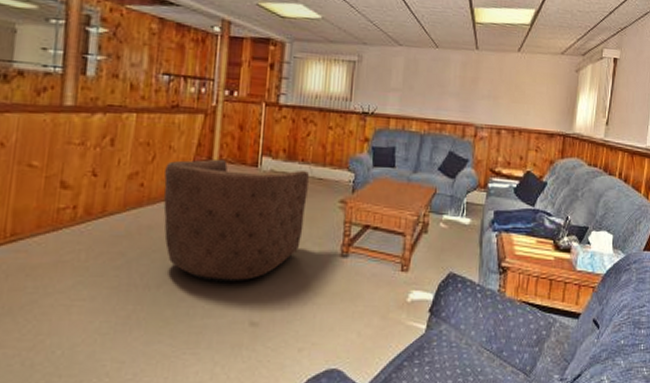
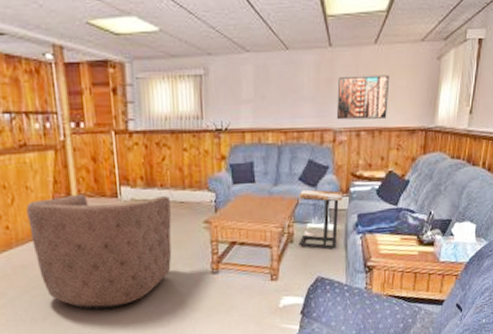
side table: none [433,180,481,245] -> present [298,189,343,249]
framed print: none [478,78,531,120] -> present [336,75,390,120]

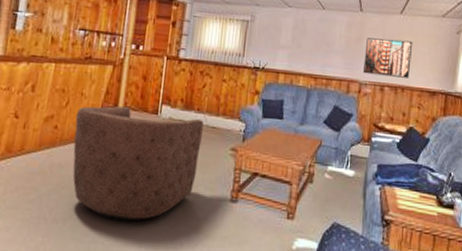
side table: present [298,189,343,249] -> none [318,132,365,196]

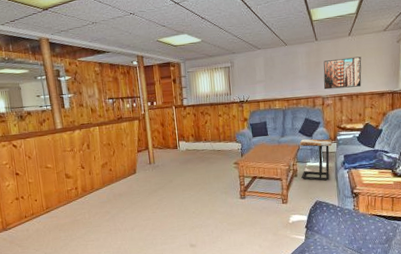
chair: present [72,106,204,222] -> none [122,146,213,224]
side table: none [318,132,365,196] -> present [299,138,332,181]

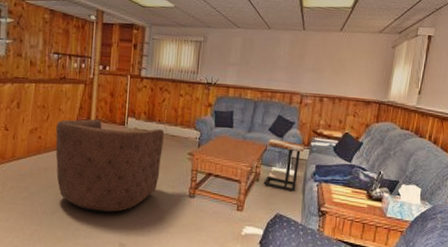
chair: none [122,146,213,224] -> present [55,119,164,214]
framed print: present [323,56,362,90] -> none [304,54,351,90]

